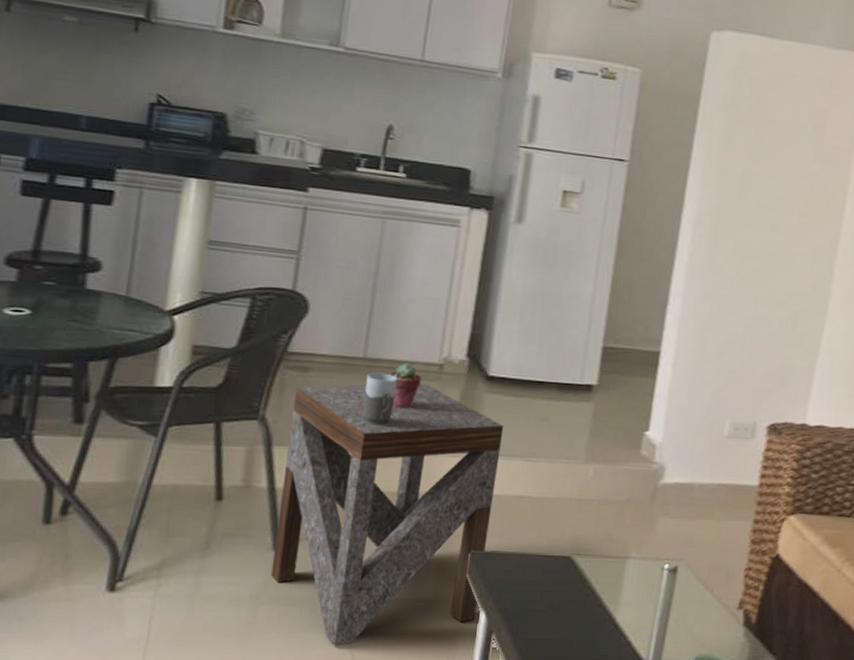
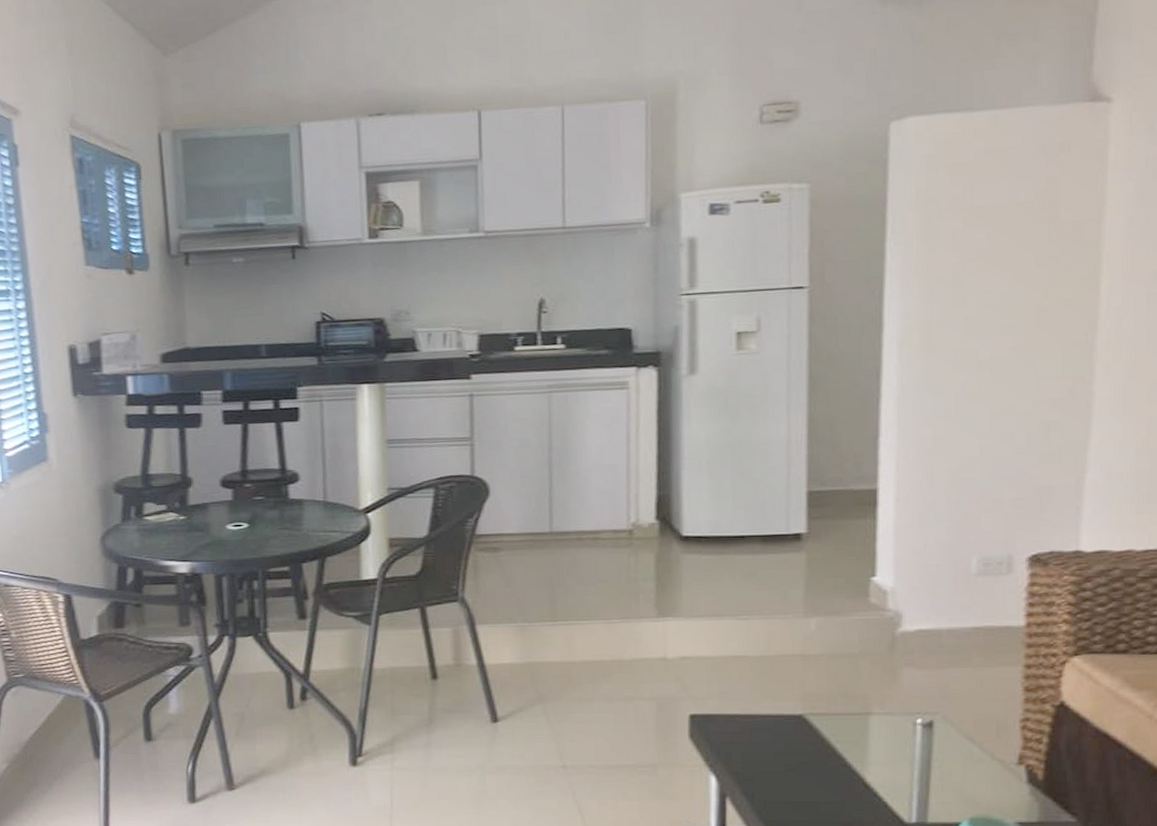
side table: present [271,383,504,646] -> none [489,551,708,811]
mug: present [361,372,397,426] -> none [556,545,588,597]
potted succulent: present [389,363,422,409] -> none [578,533,612,578]

